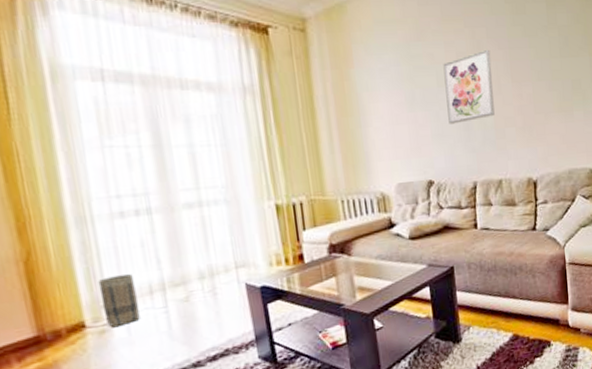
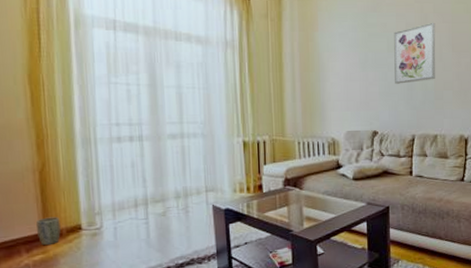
plant pot: none [27,315,60,351] -> present [36,217,61,245]
basket: present [98,274,140,328] -> none [95,189,125,232]

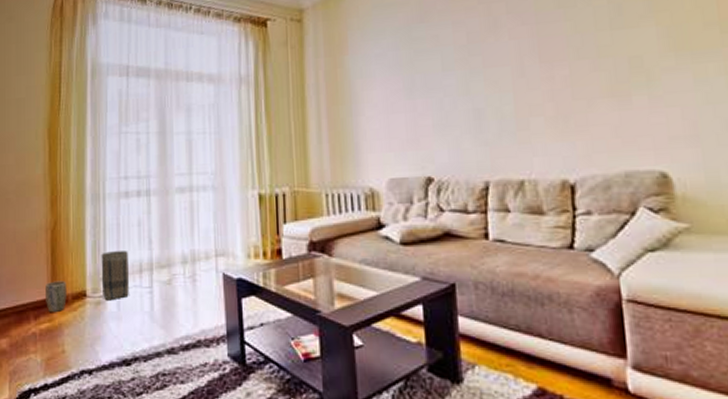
basket: none [95,189,125,232] -> present [101,251,129,301]
wall art: present [394,22,436,84] -> none [450,26,515,113]

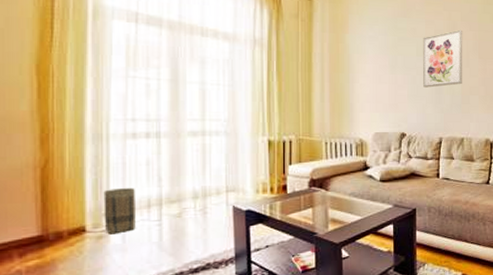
plant pot: present [46,281,67,312] -> none [34,217,61,249]
wall art: none [450,26,515,113] -> present [423,29,463,88]

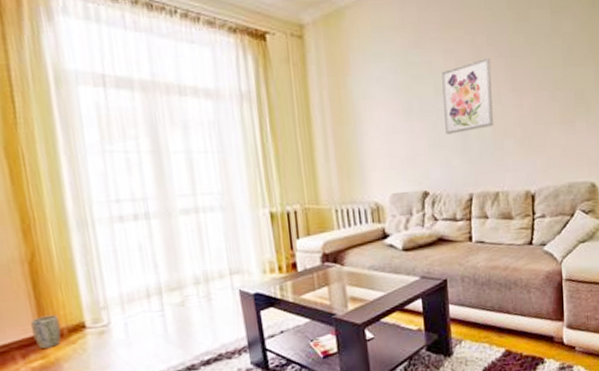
plant pot: none [34,217,61,249] -> present [31,314,62,349]
basket: present [103,188,136,235] -> none [98,277,138,329]

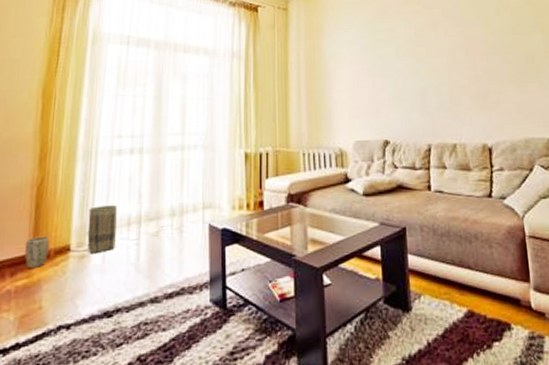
basket: none [98,277,138,329] -> present [87,205,117,254]
wall art: present [441,57,493,134] -> none [402,26,450,90]

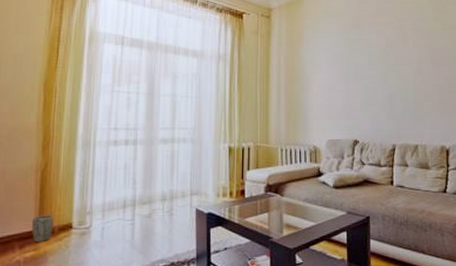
basket: present [87,205,117,254] -> none [87,190,114,232]

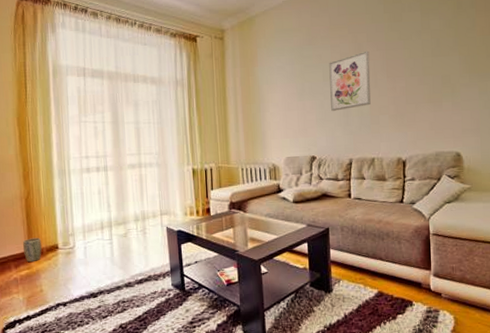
wall art: none [375,38,415,95] -> present [329,50,371,111]

